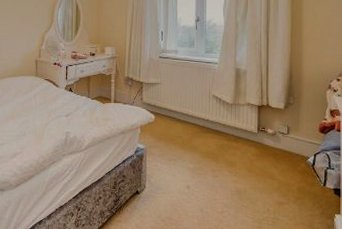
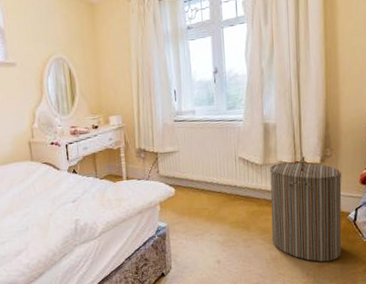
laundry hamper: none [238,101,302,200] -> present [270,156,342,262]

